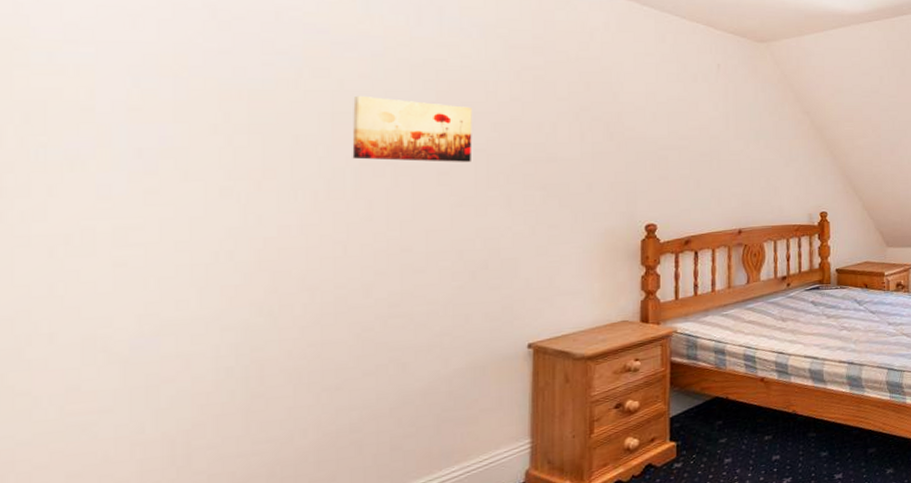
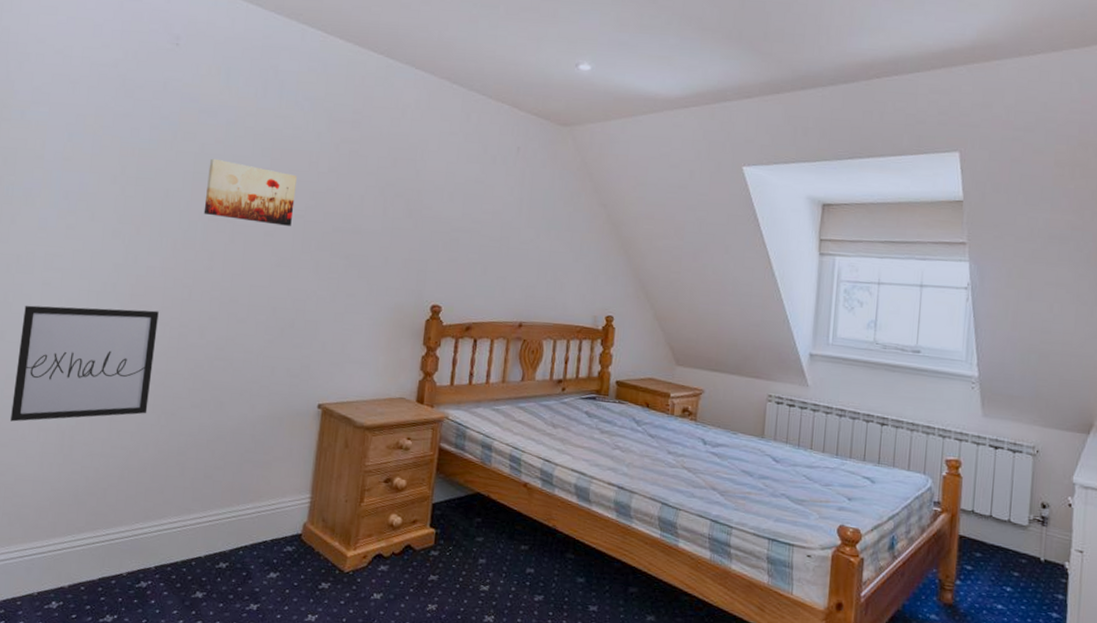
wall art: none [81,275,303,444] -> present [10,305,159,422]

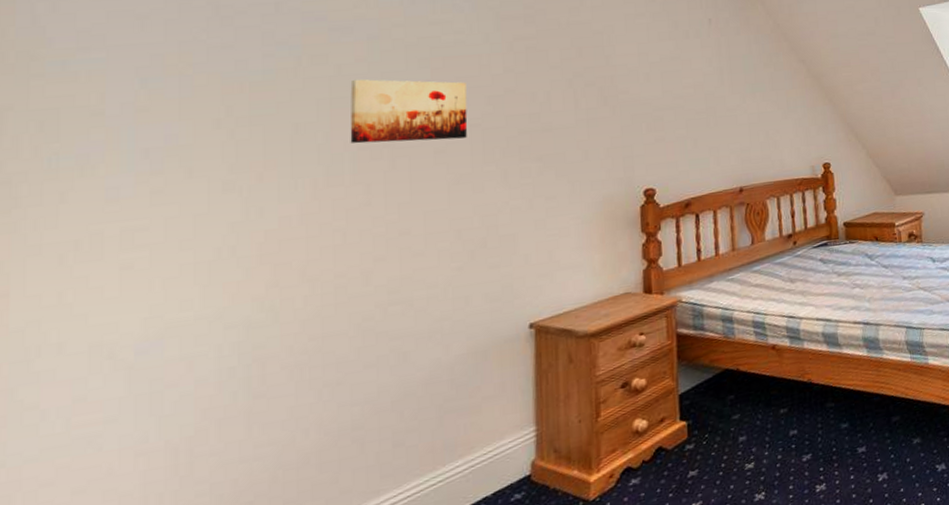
wall art: present [10,305,159,422] -> none [87,266,304,457]

